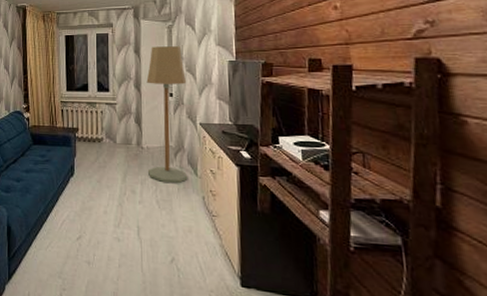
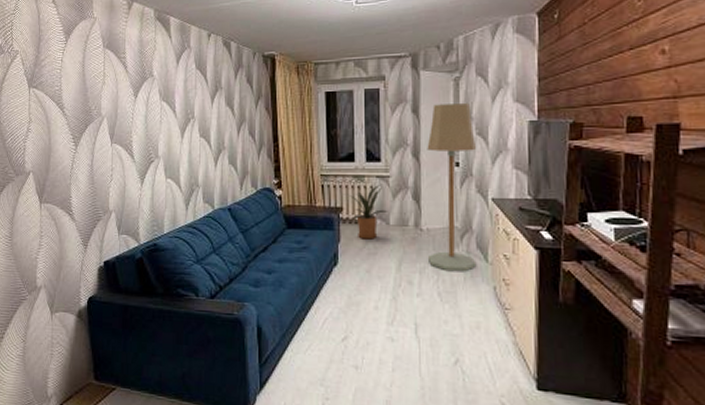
house plant: none [80,110,115,155] -> present [344,185,388,240]

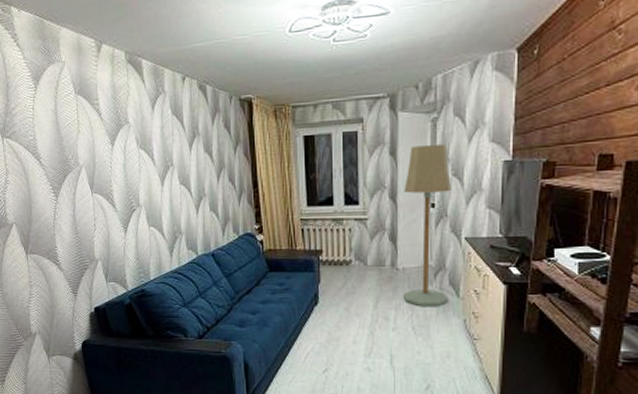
house plant: present [344,185,388,240] -> none [323,227,366,280]

